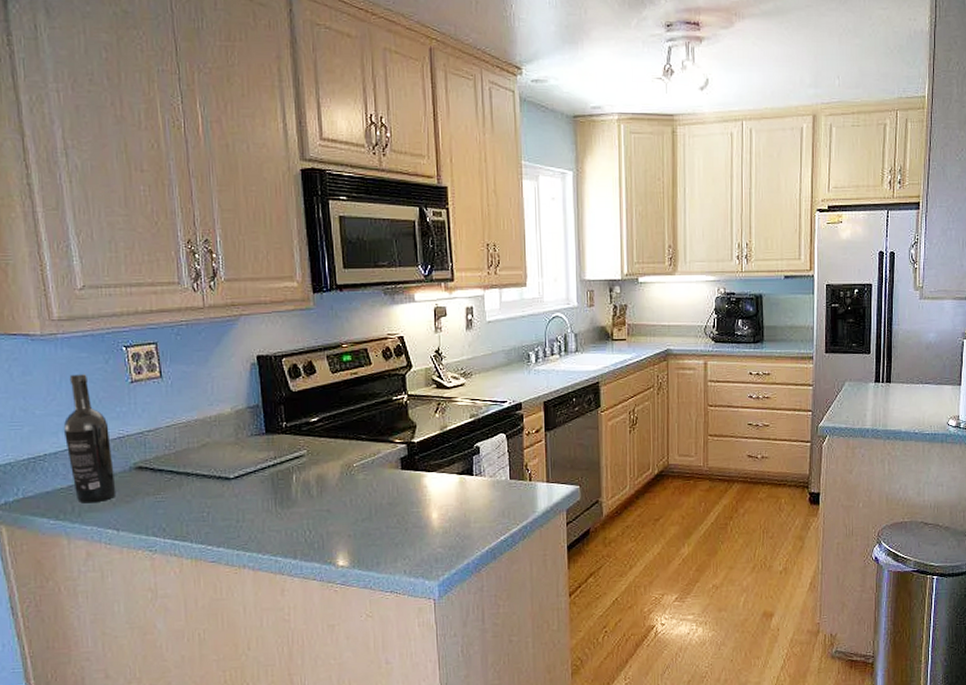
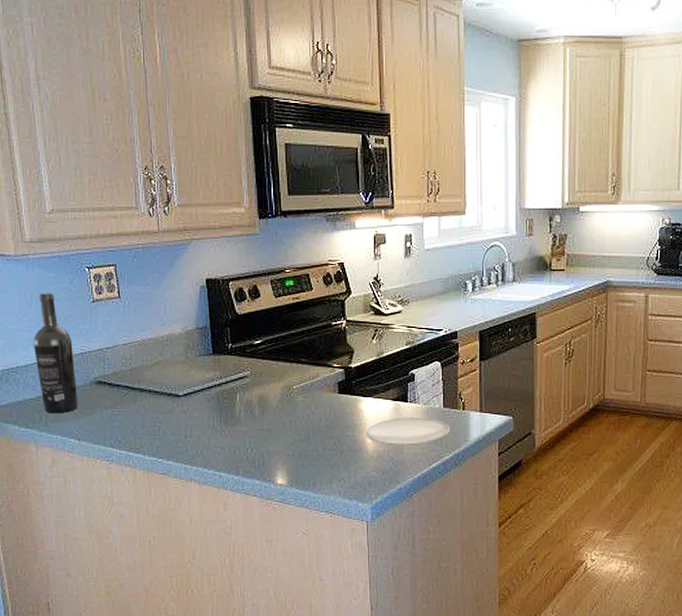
plate: none [430,490,518,521] -> present [365,417,451,446]

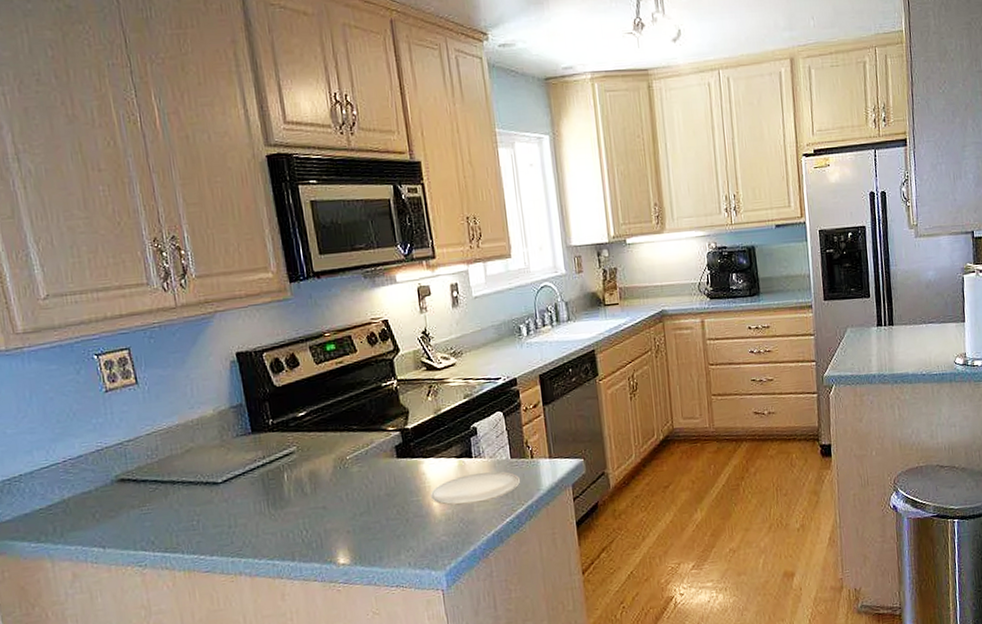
wine bottle: present [33,292,78,414] -> none [37,386,99,523]

